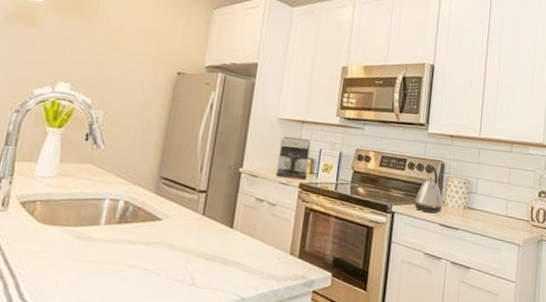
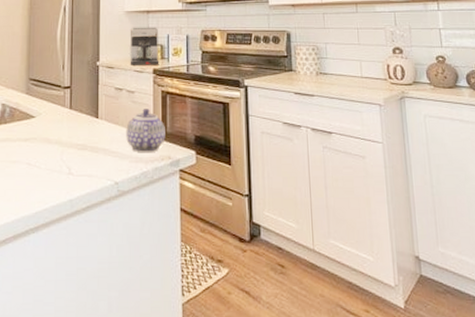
teapot: none [260,223,304,271] -> present [126,109,165,153]
kettle: present [414,166,444,214] -> none [265,37,295,83]

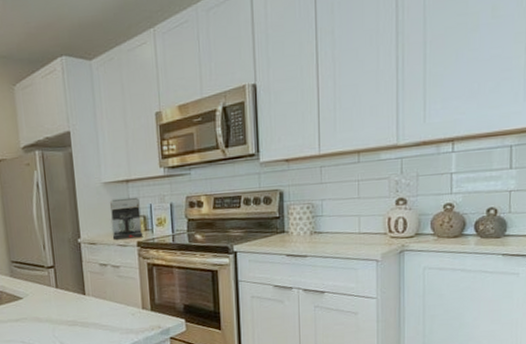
teapot: present [126,109,165,153] -> none [114,282,154,325]

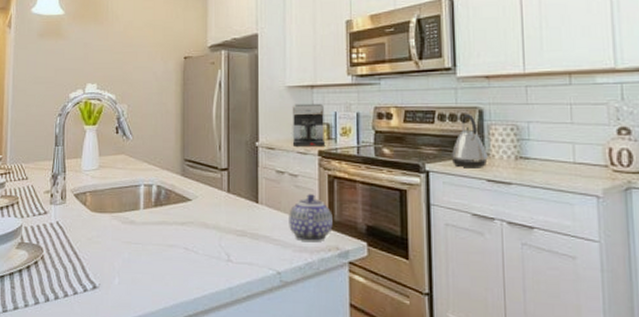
teapot: none [114,282,154,325] -> present [289,194,333,243]
kettle: none [255,197,287,246] -> present [451,114,488,168]

